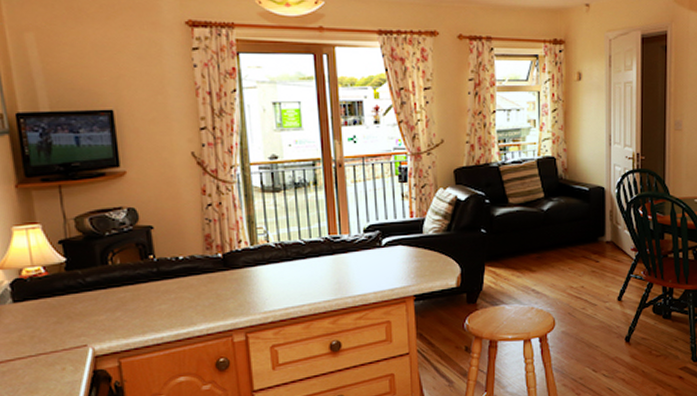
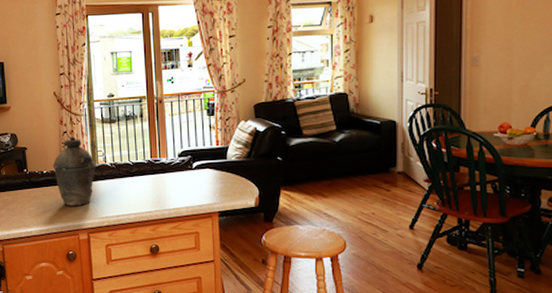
kettle: none [193,210,256,301] -> present [53,137,97,207]

